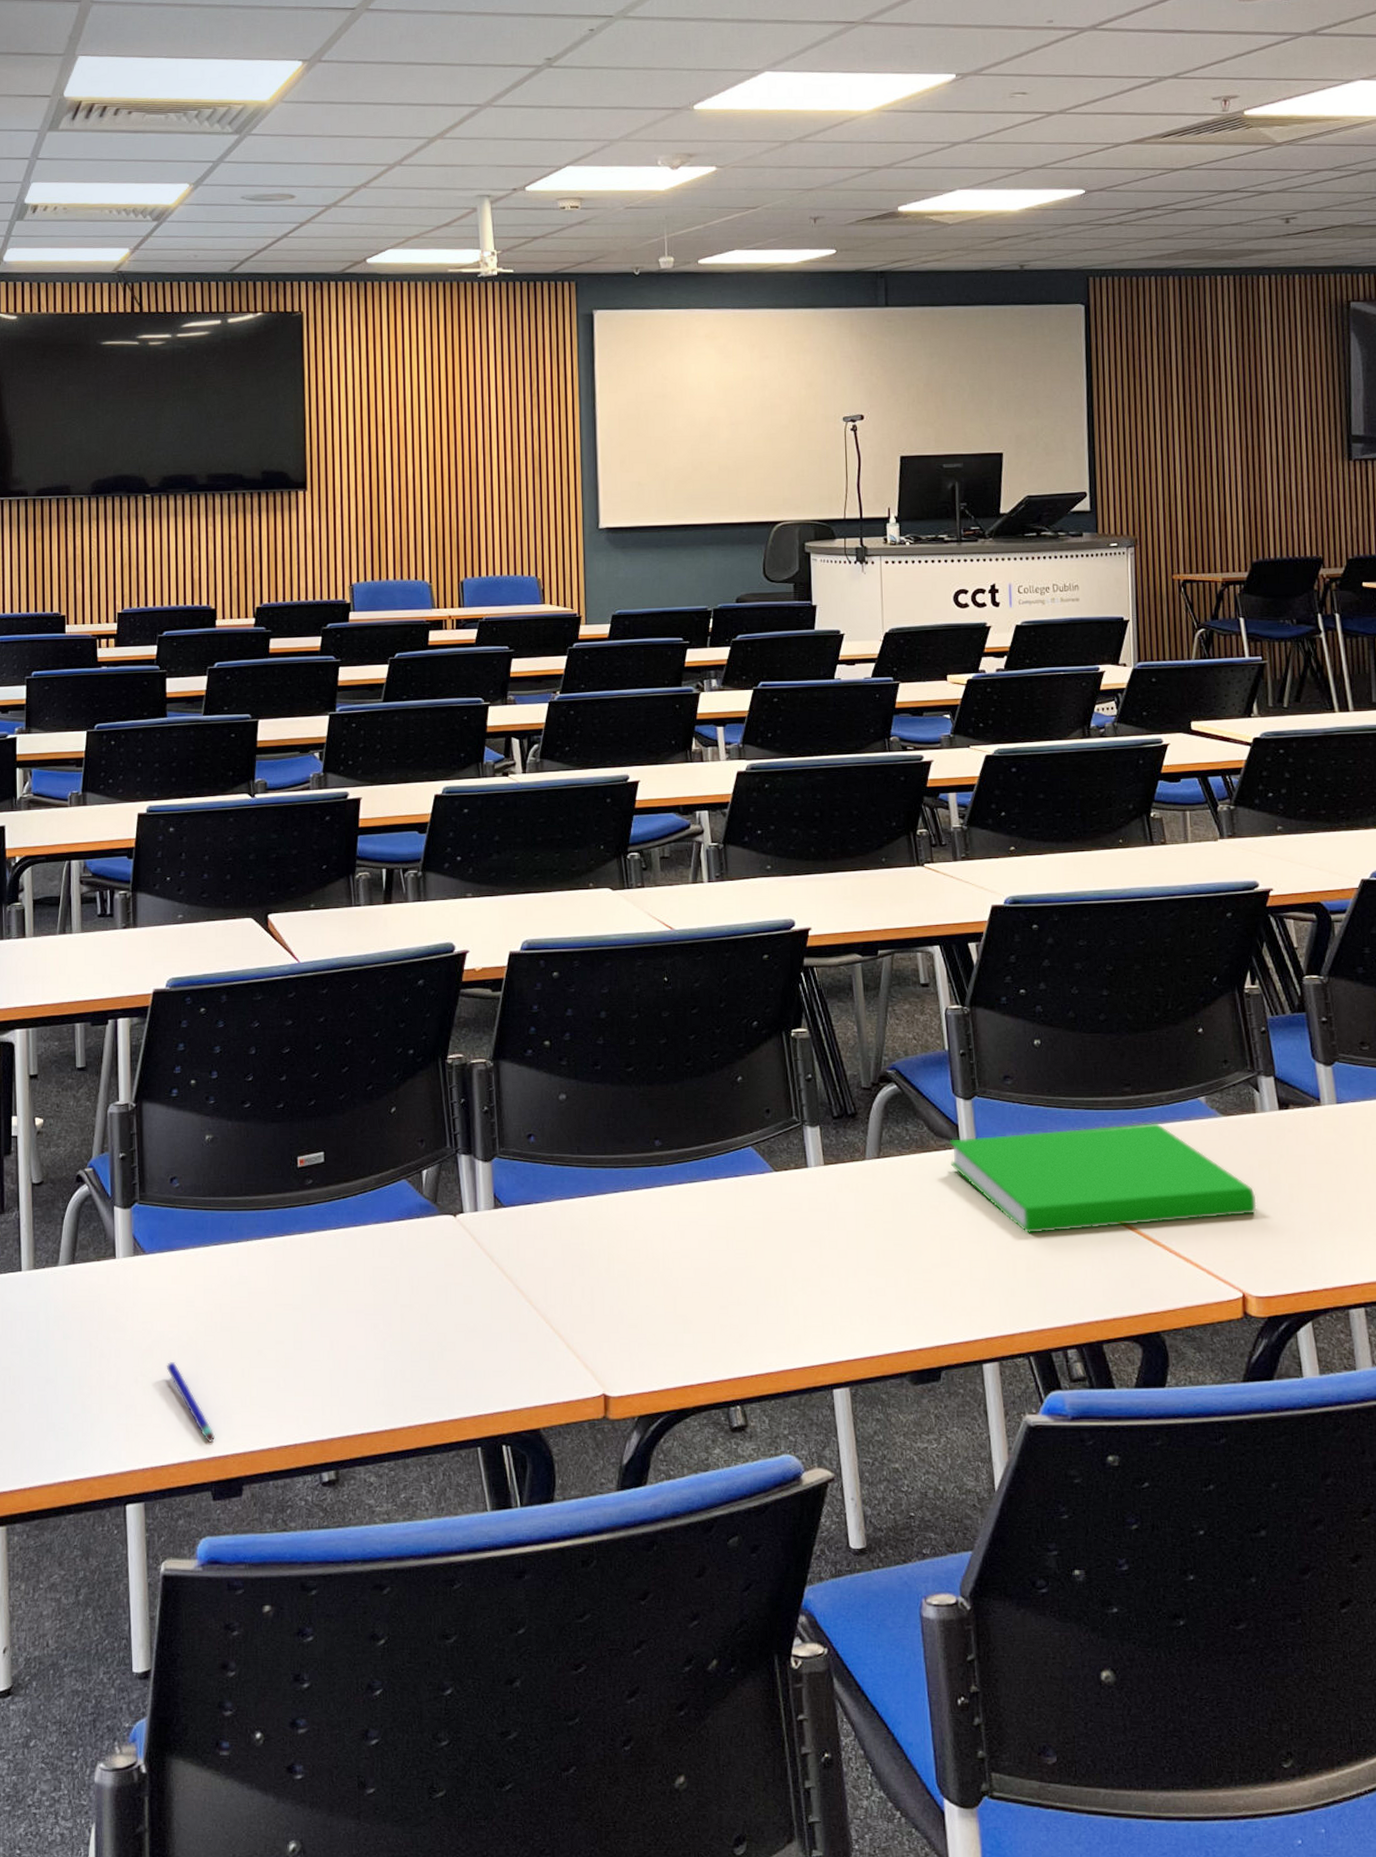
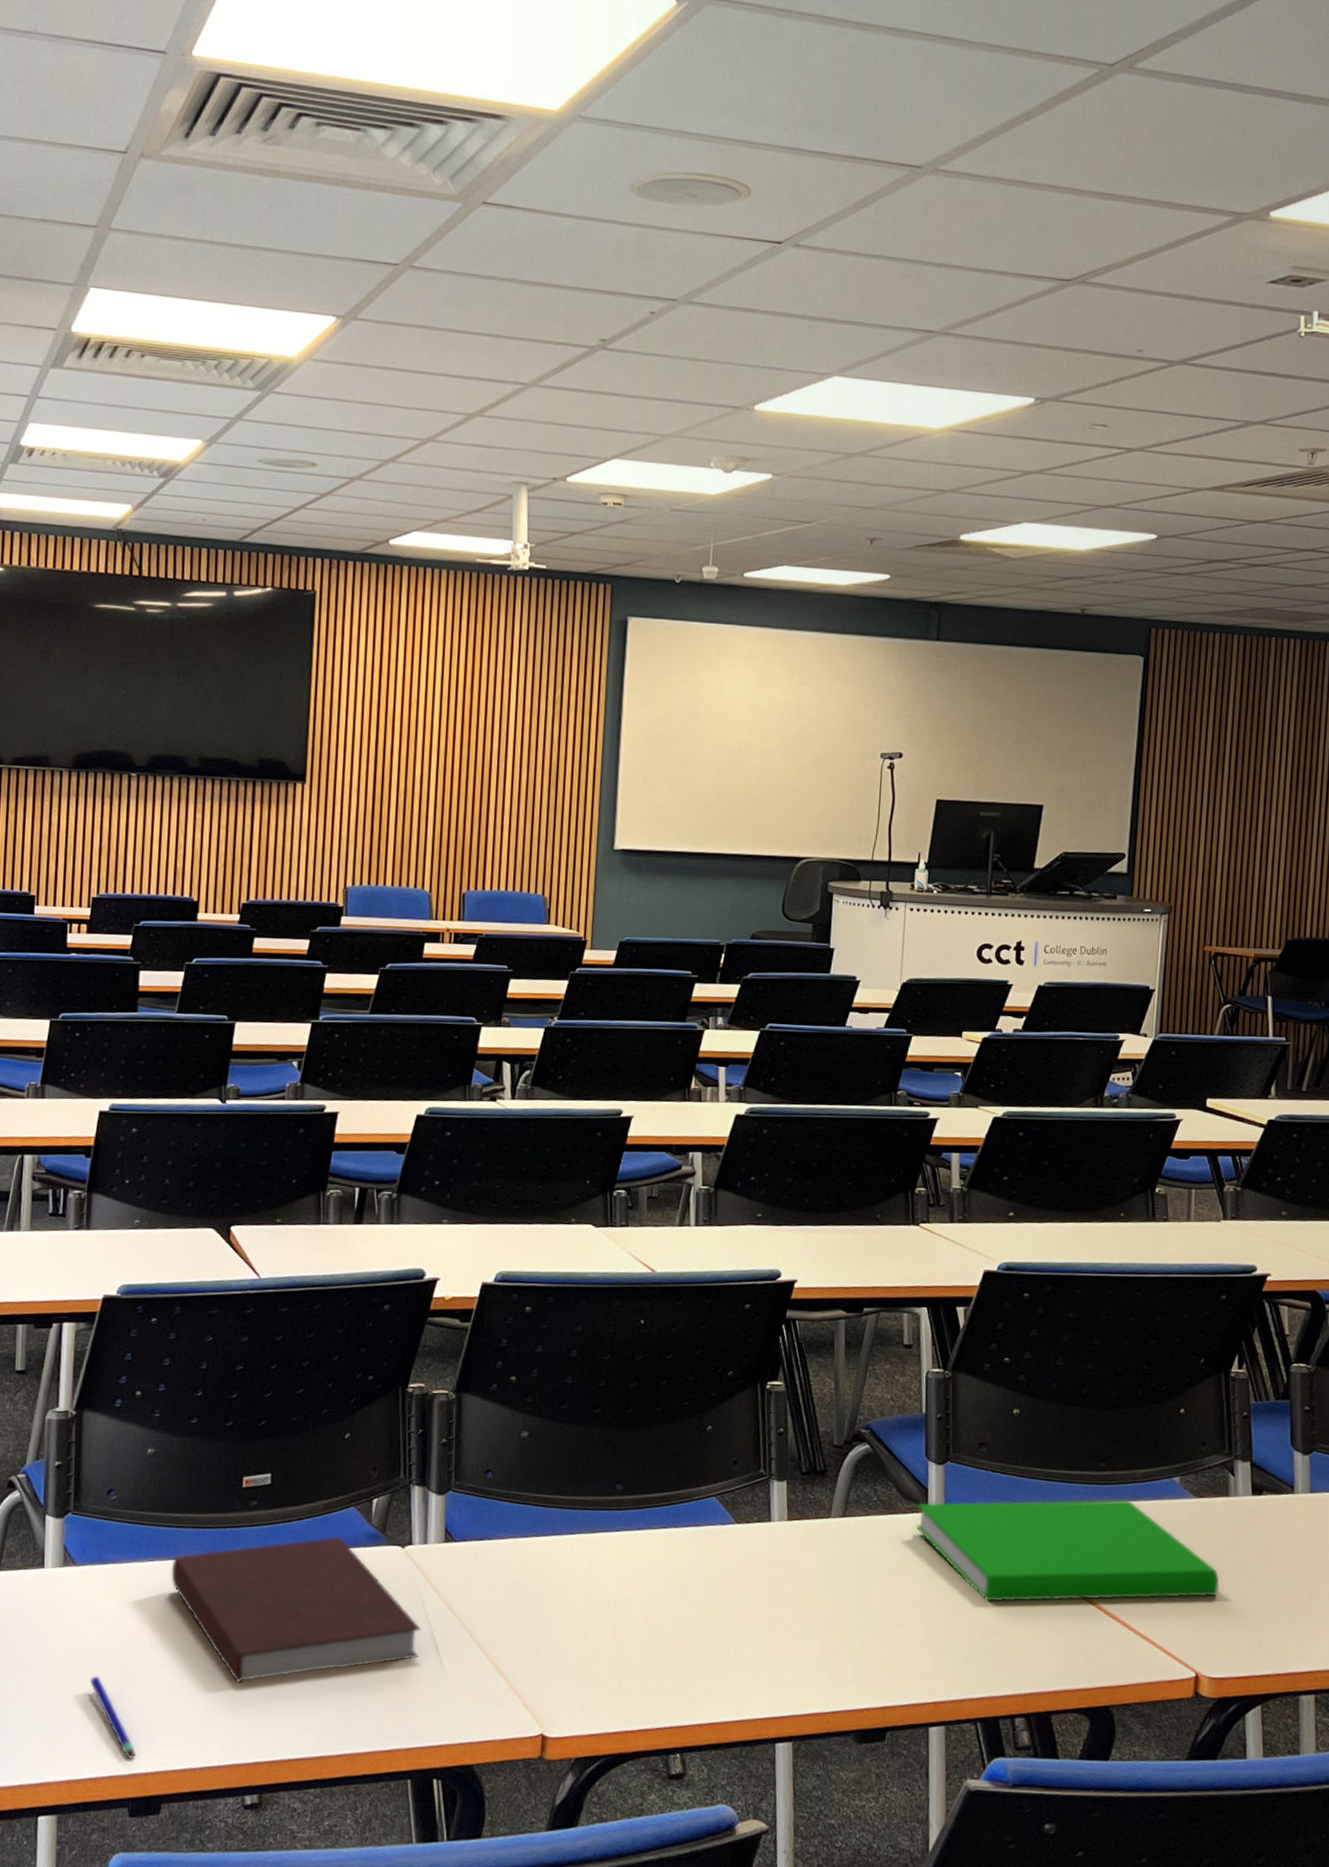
notebook: none [236,1209,479,1361] -> present [171,1536,422,1683]

